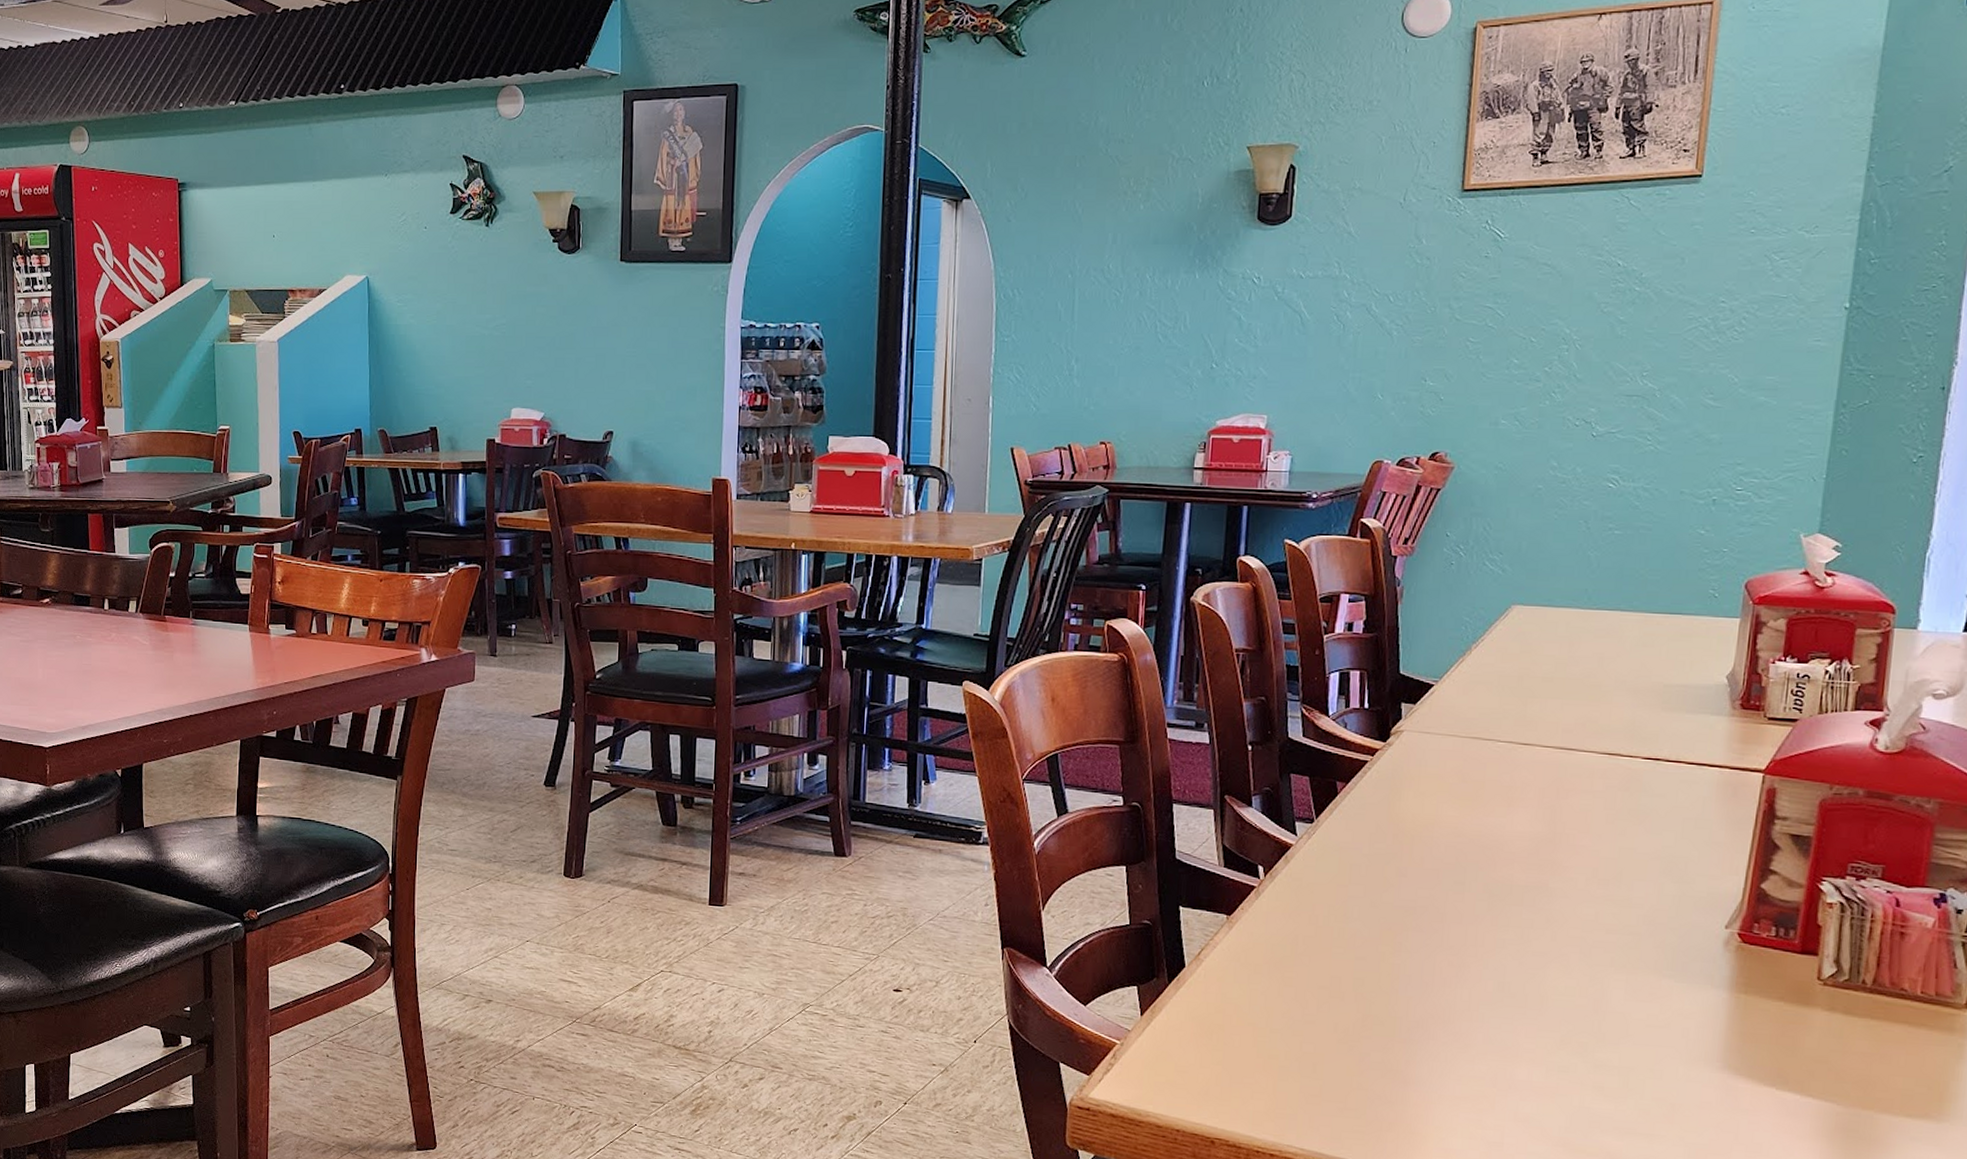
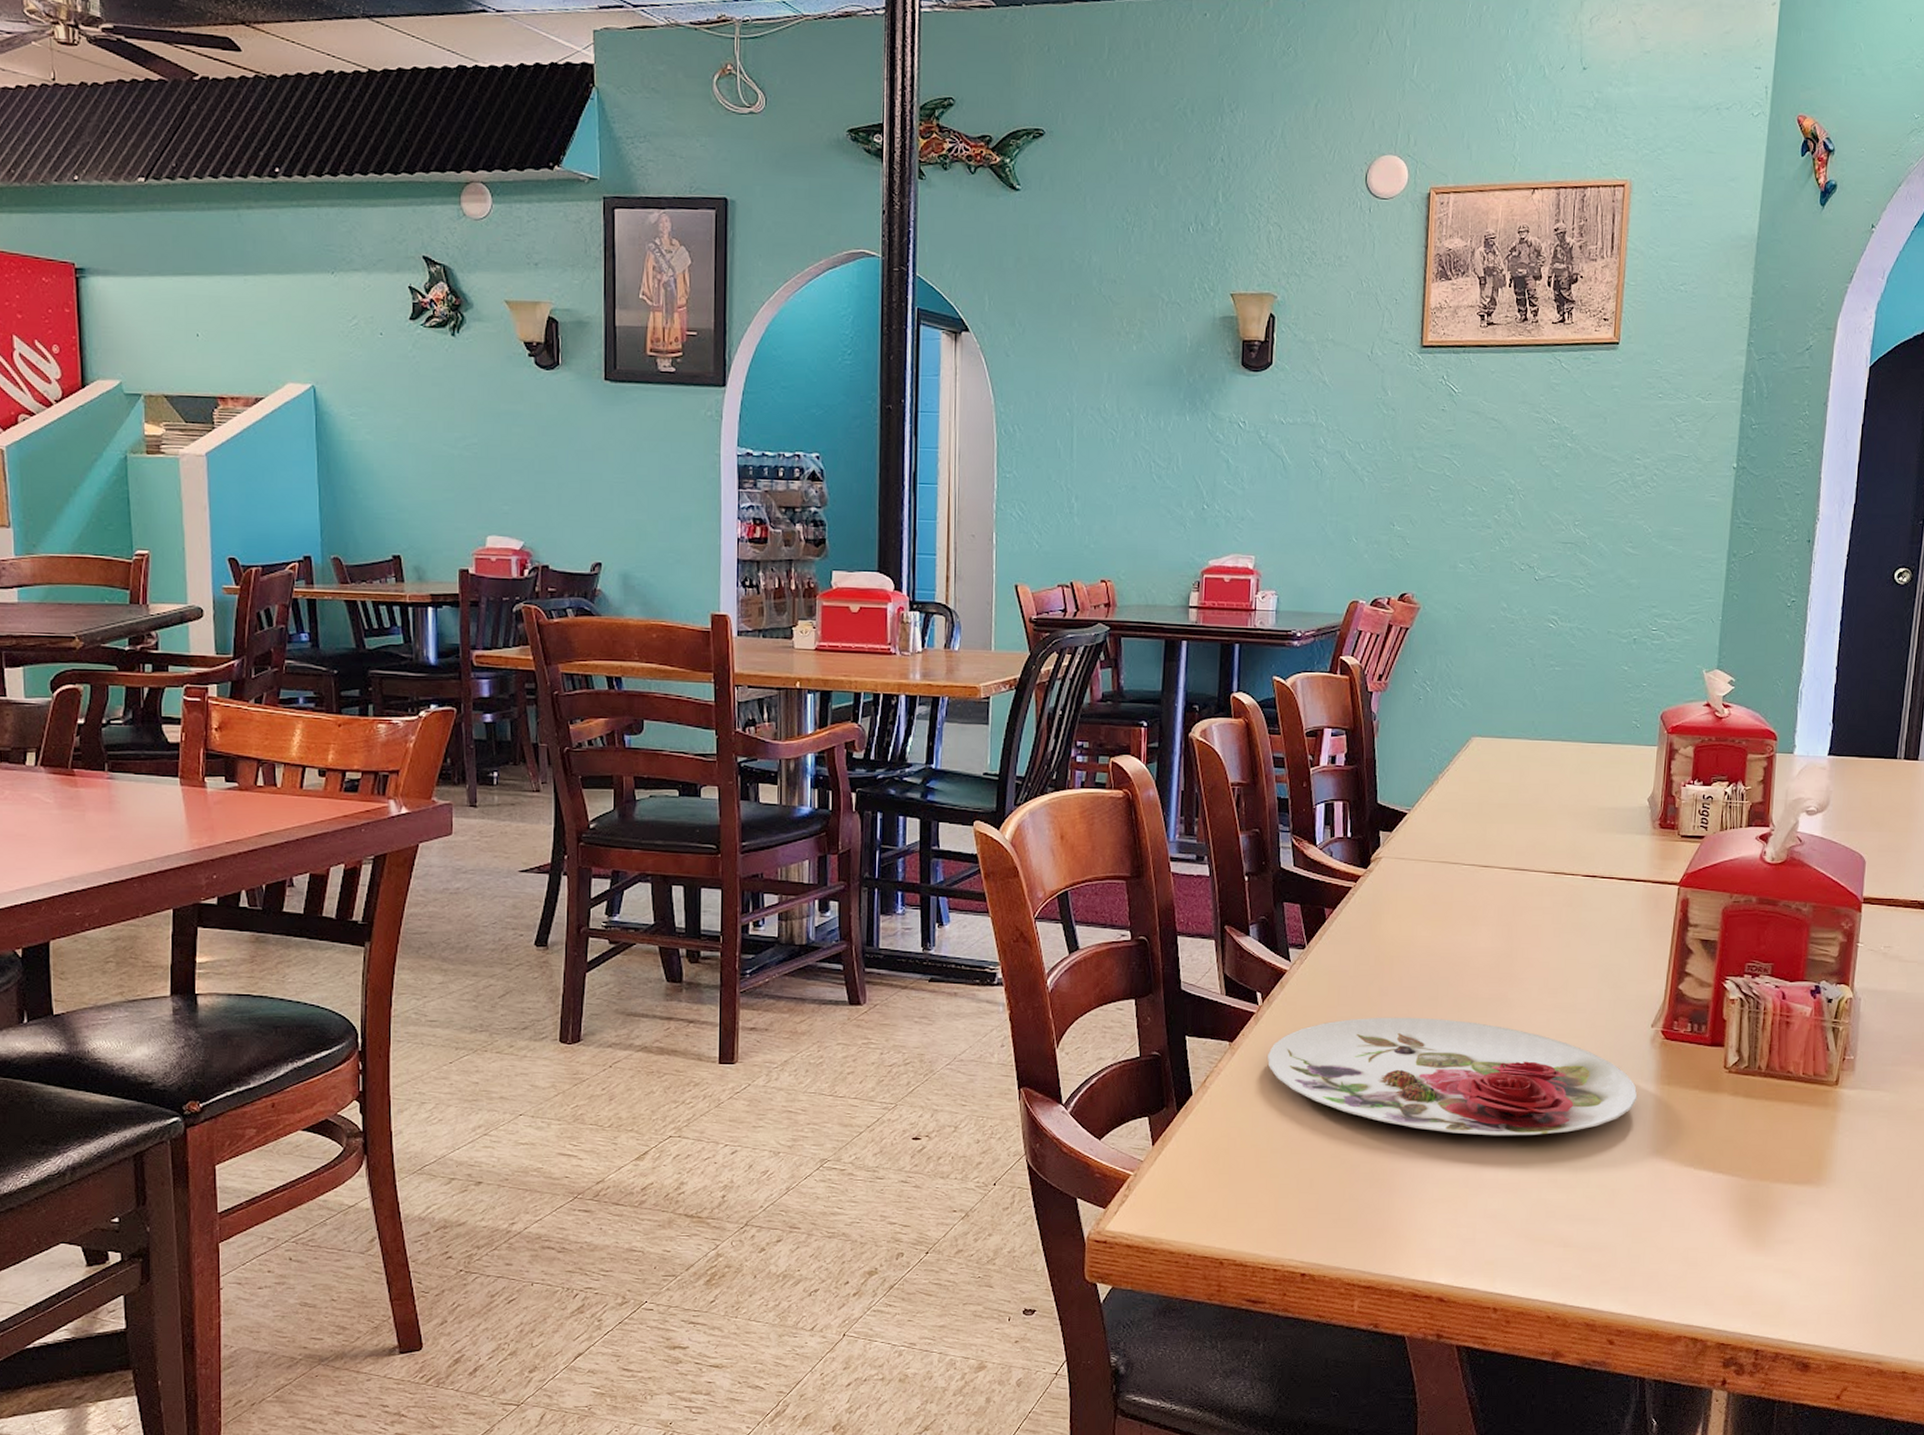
plate: none [1269,899,1706,1038] -> present [1268,1017,1638,1136]

